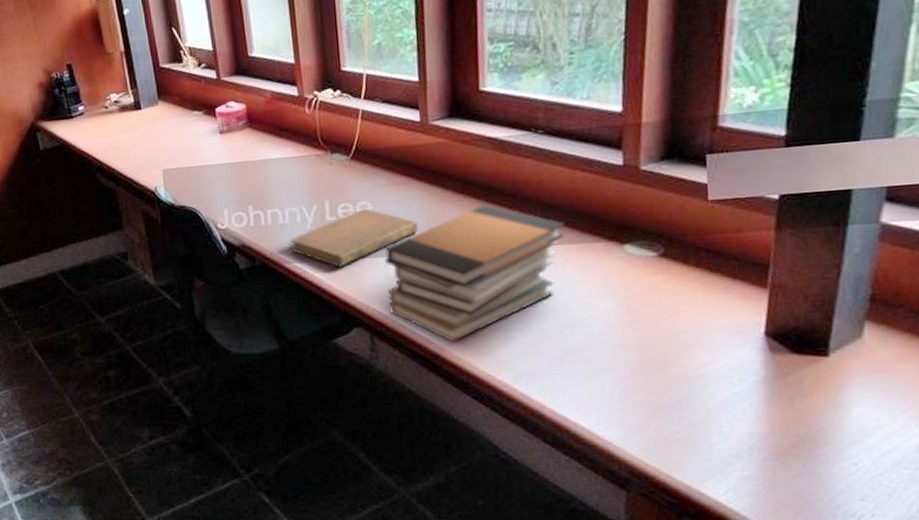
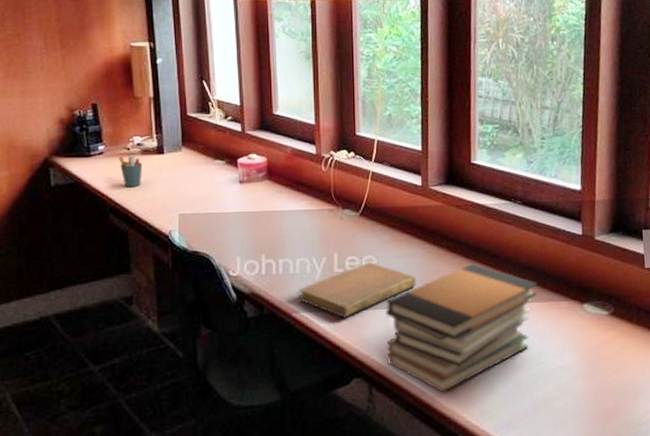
pen holder: none [99,113,123,146] -> present [119,155,143,188]

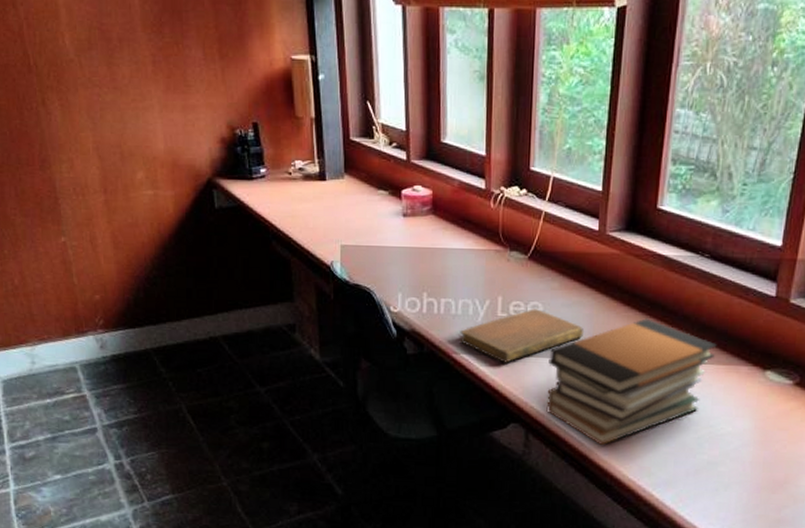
pen holder: present [119,155,143,188] -> none [281,180,305,214]

